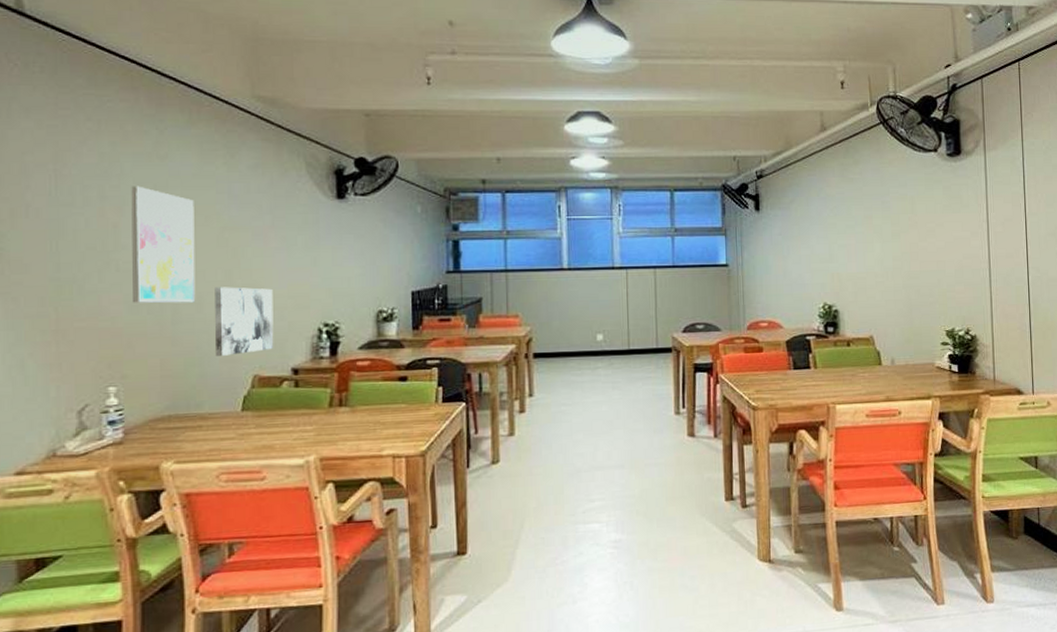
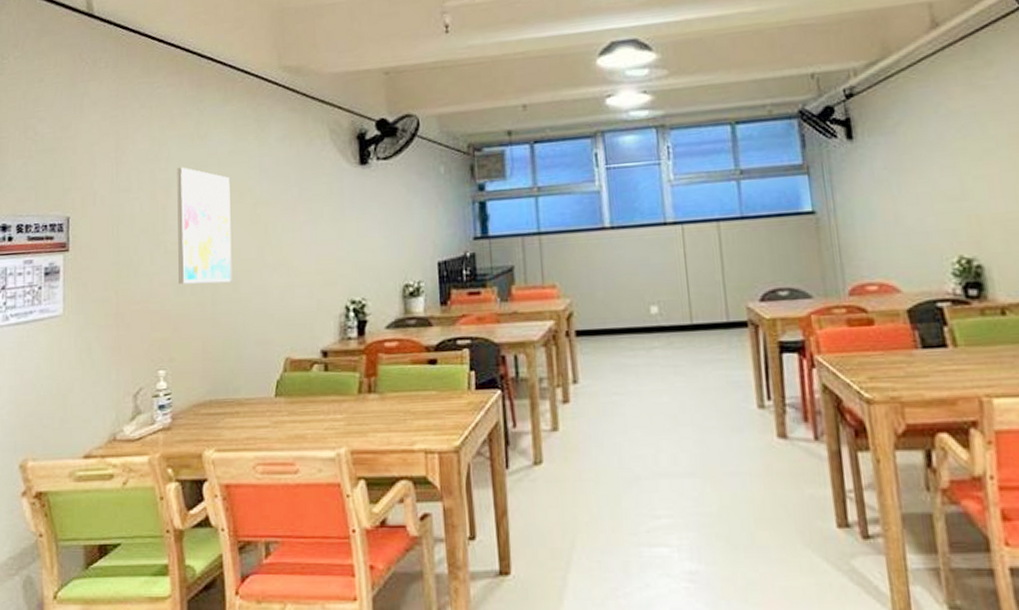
wall art: present [214,287,274,356] -> none [249,264,304,338]

